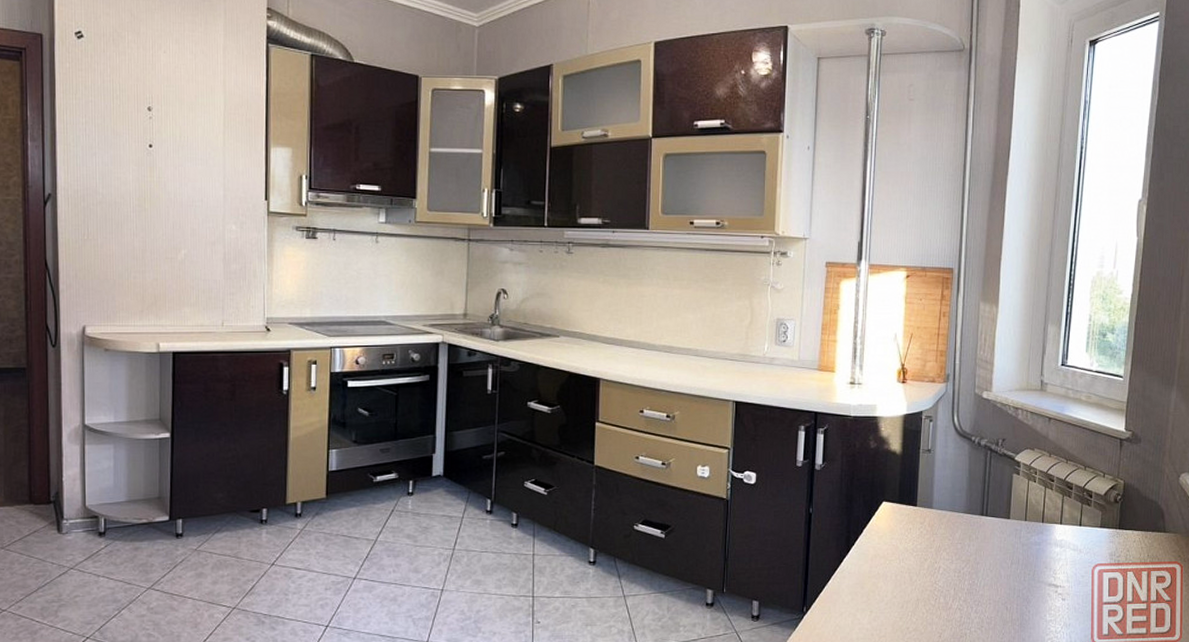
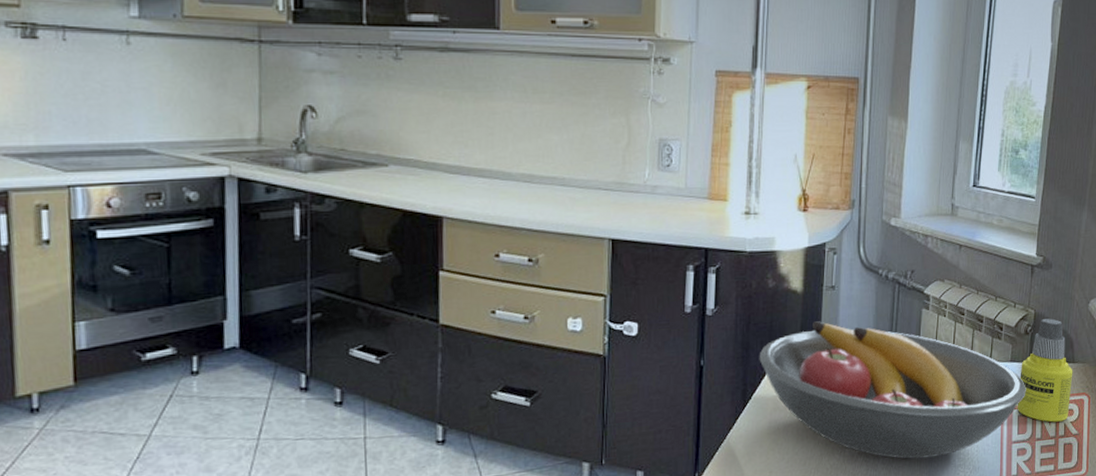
fruit bowl: none [861,480,1116,611] -> present [759,321,1026,459]
bottle: none [1107,489,1164,588] -> present [1017,318,1073,423]

